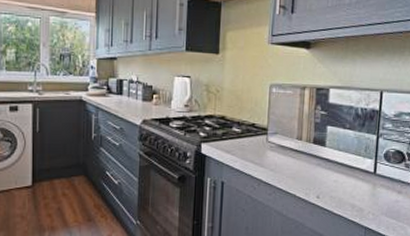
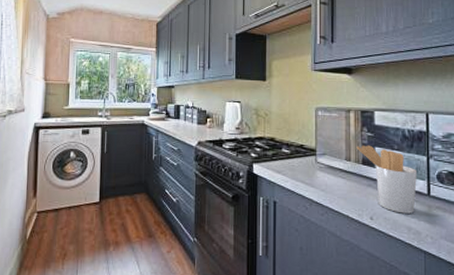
utensil holder: none [309,124,366,192] -> present [356,145,417,214]

